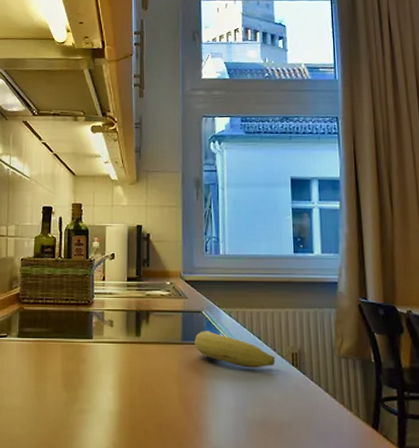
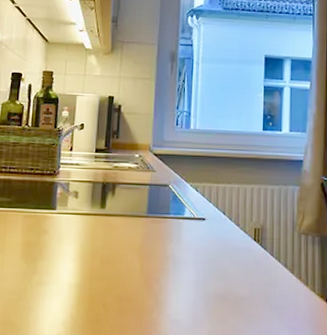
fruit: present [194,331,276,368] -> none [159,204,238,243]

